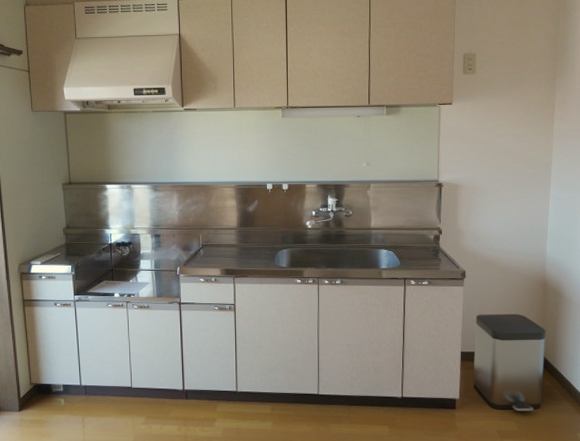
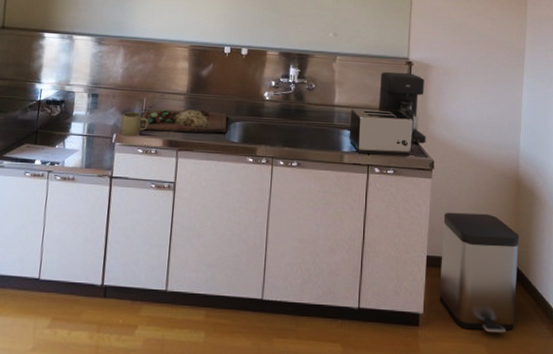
mug: none [182,247,206,269] -> present [120,111,148,138]
cutting board: none [198,241,276,263] -> present [140,108,228,134]
toaster: none [386,229,445,270] -> present [349,108,413,156]
coffee maker: none [412,194,457,257] -> present [379,71,426,144]

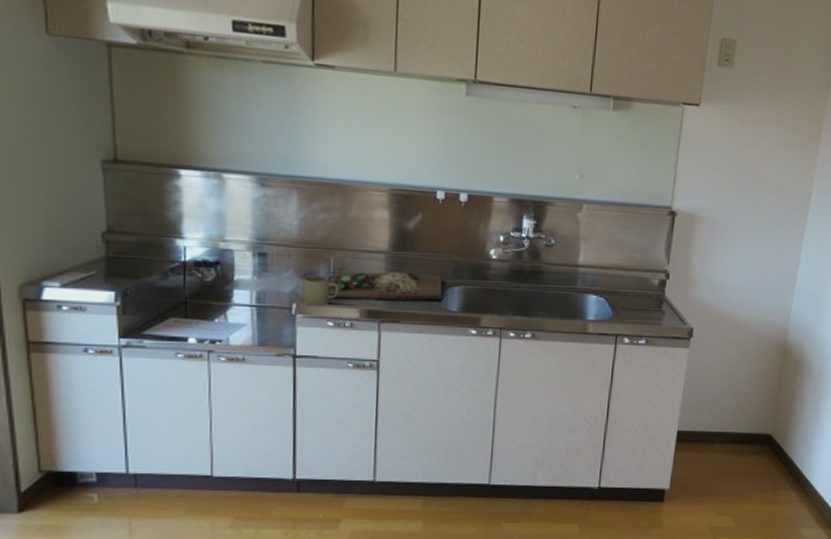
toaster: present [349,108,413,156] -> none [594,269,672,324]
coffee maker: present [379,71,426,144] -> none [632,223,690,309]
pedal bin: present [439,212,520,333] -> none [687,384,780,504]

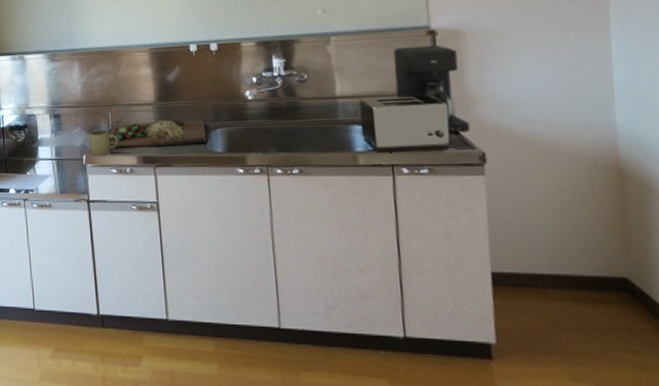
toaster: none [594,269,672,324] -> present [359,95,450,154]
coffee maker: none [632,223,690,309] -> present [393,44,470,133]

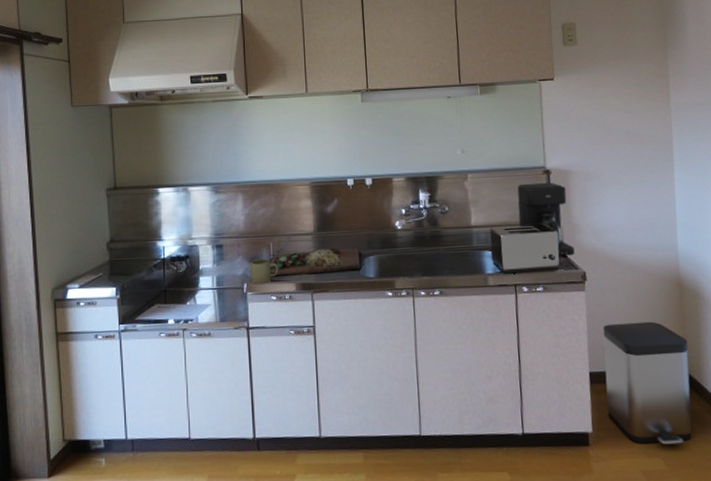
pedal bin: none [509,215,638,369] -> present [602,321,692,445]

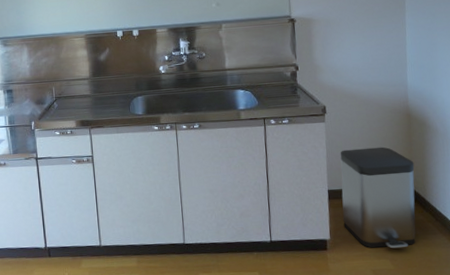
mug: present [250,258,278,286] -> none [36,100,60,123]
cutting board: present [269,248,361,277] -> none [52,90,131,115]
toaster: present [490,224,560,275] -> none [242,66,303,110]
coffee maker: present [517,182,575,256] -> none [266,29,316,93]

